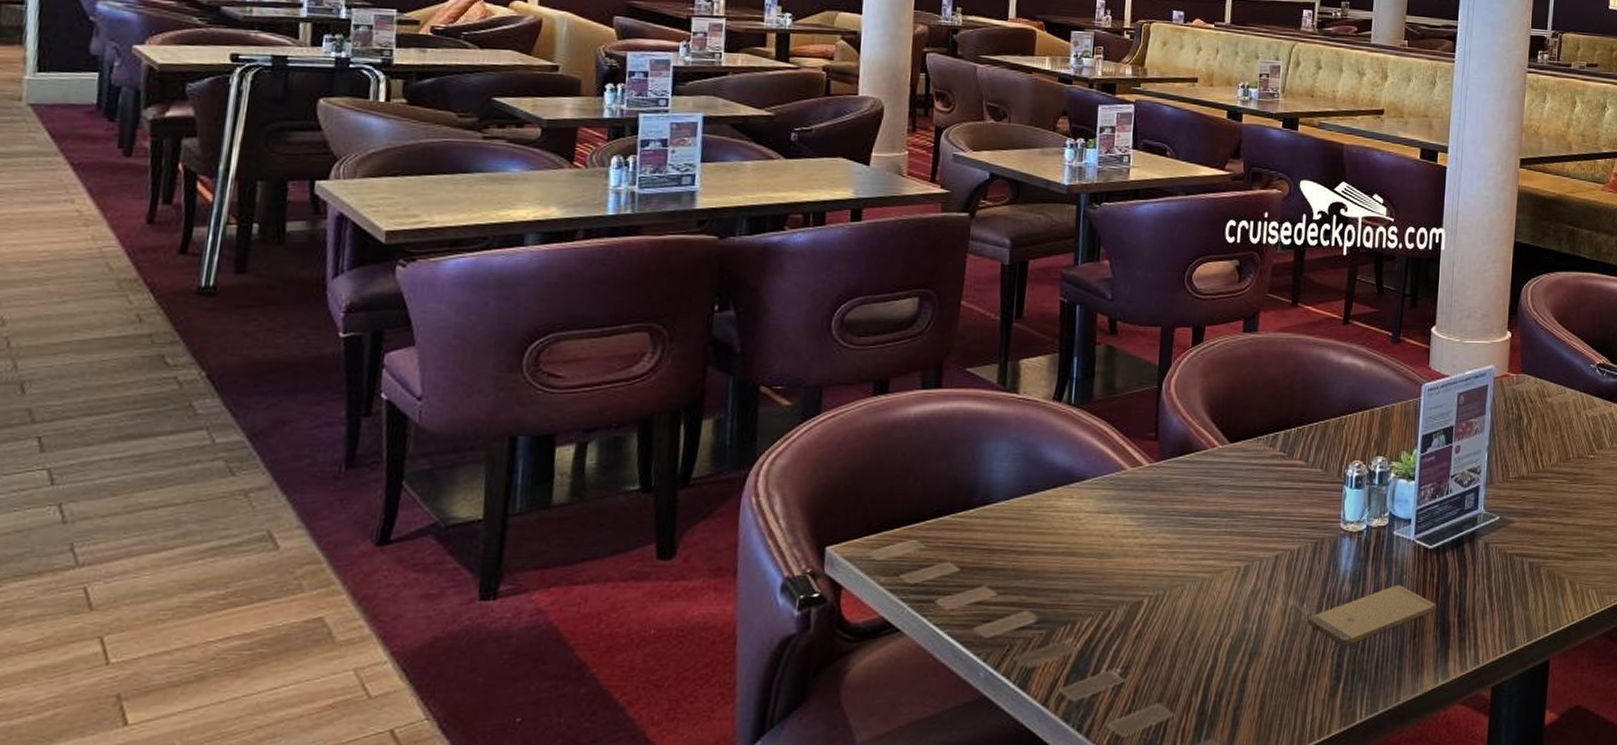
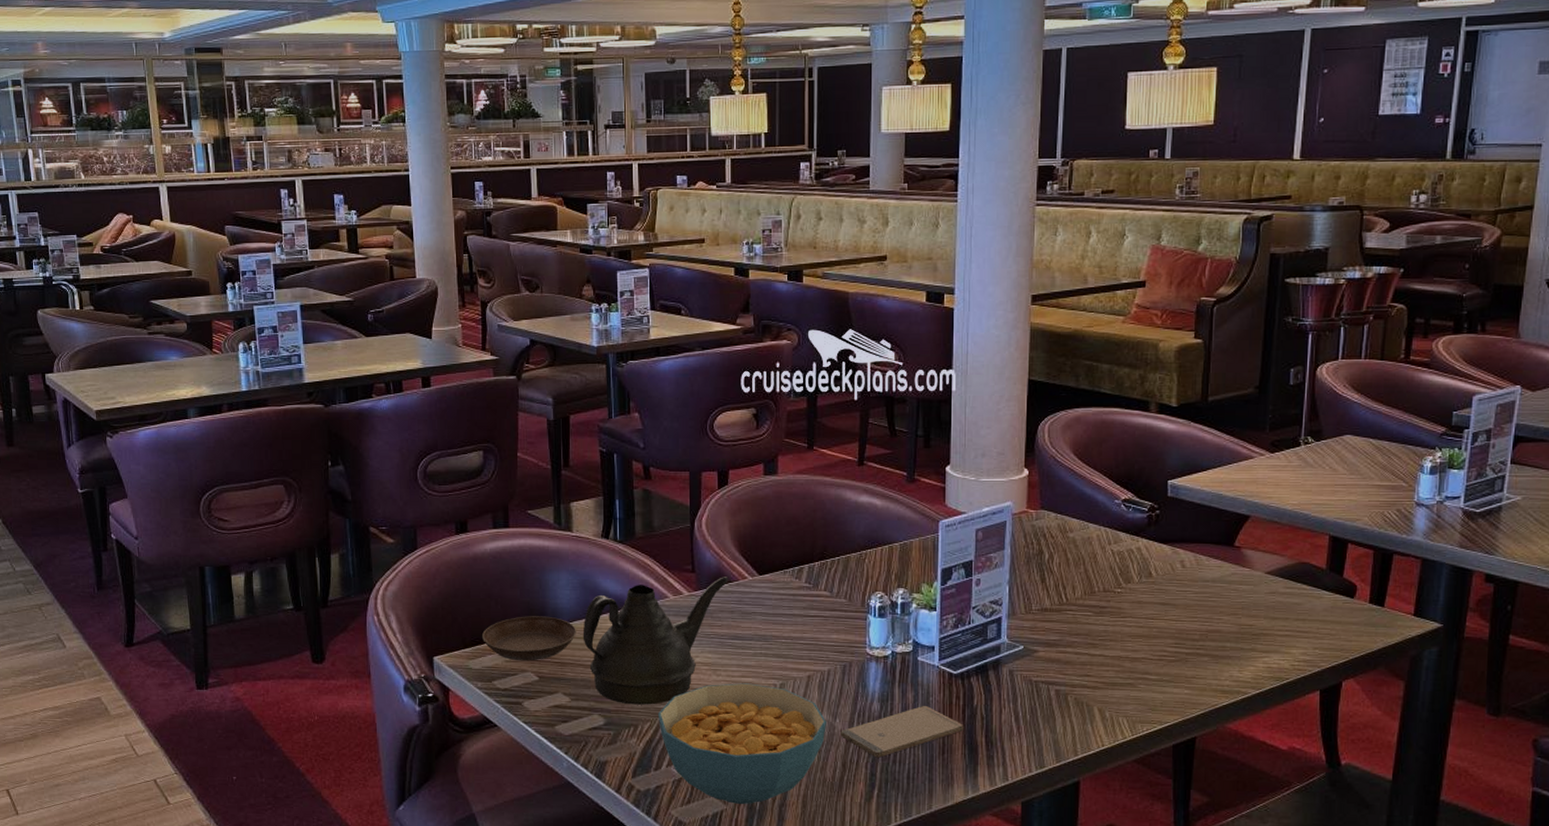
saucer: none [893,493,1012,549] -> present [482,616,576,661]
teapot: none [1019,445,1196,597] -> present [582,577,728,705]
cereal bowl: none [1101,566,1293,711] -> present [658,683,826,805]

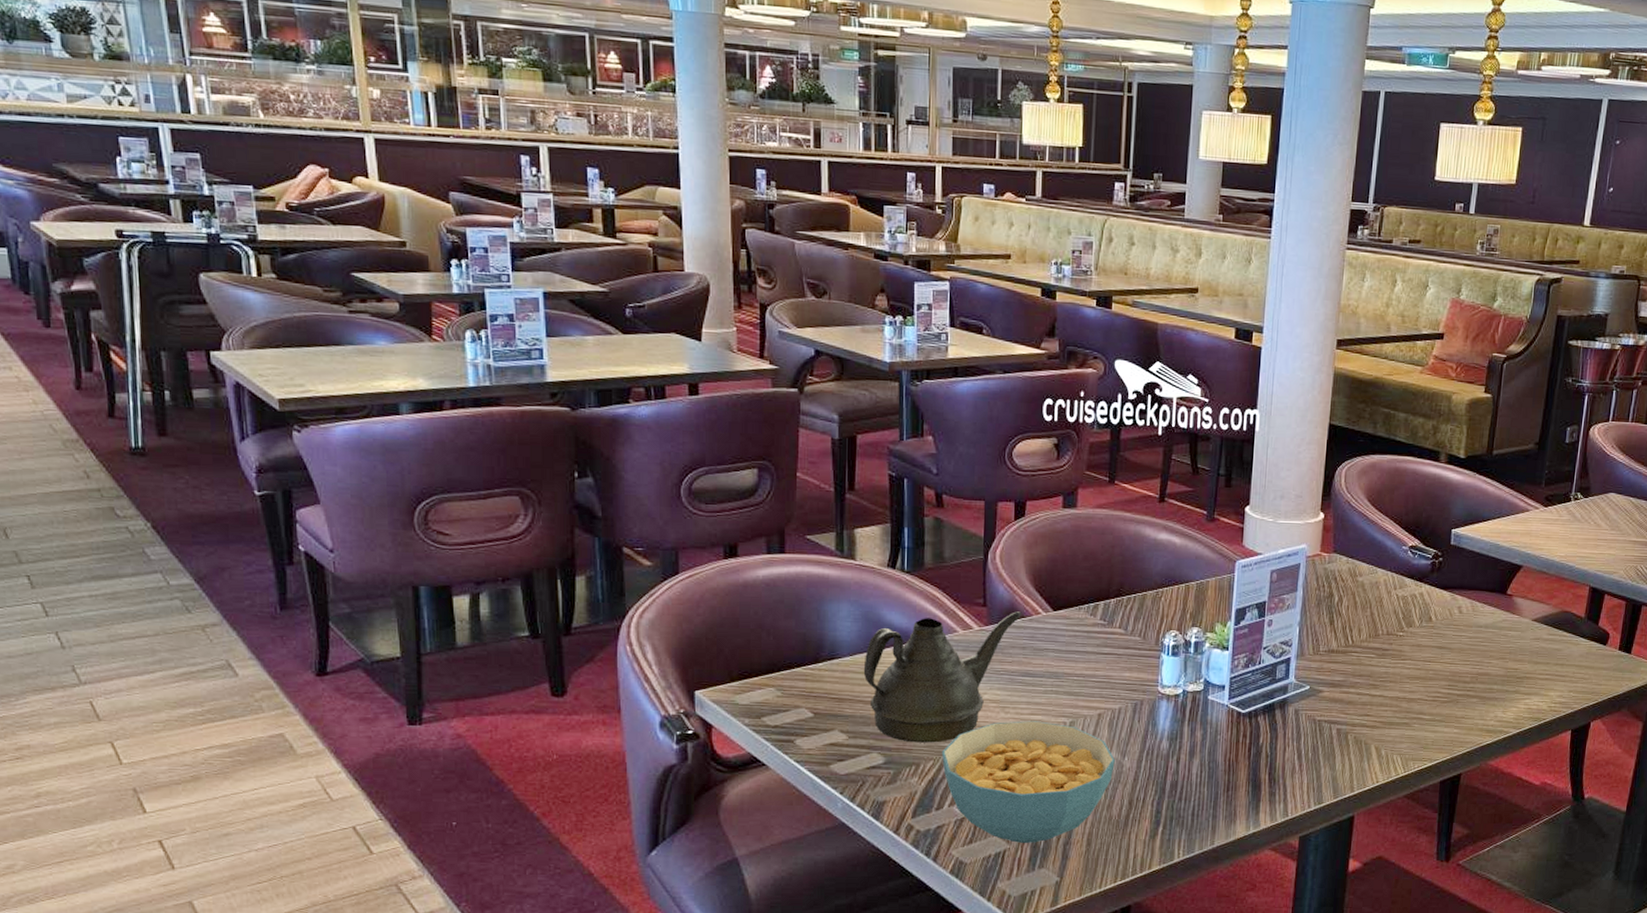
saucer: present [482,616,576,661] -> none [751,648,857,697]
smartphone: present [840,705,964,758] -> none [1128,743,1249,795]

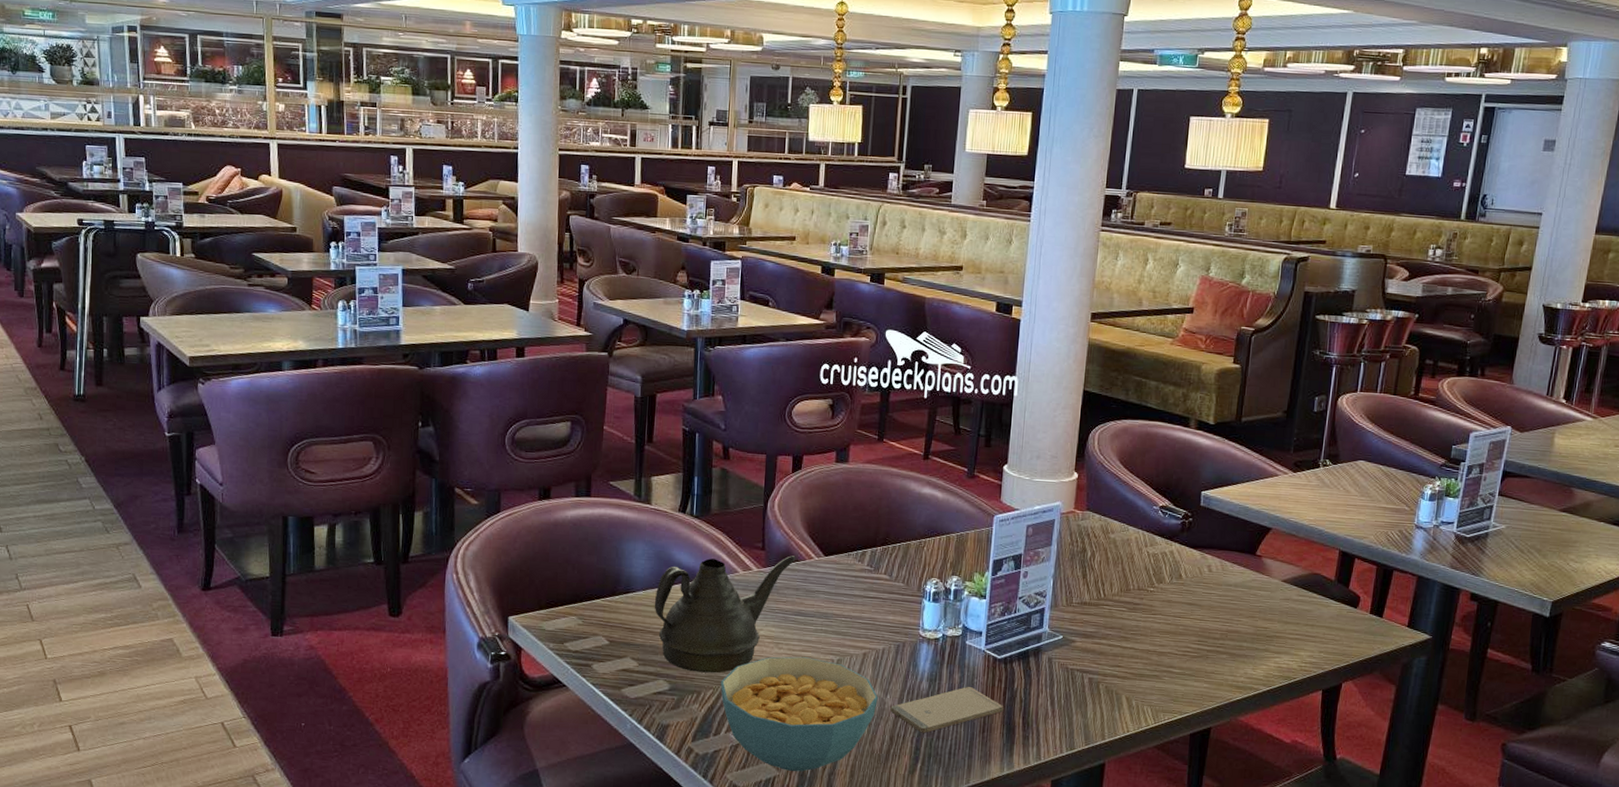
smartphone: none [1128,743,1249,795] -> present [890,686,1004,733]

